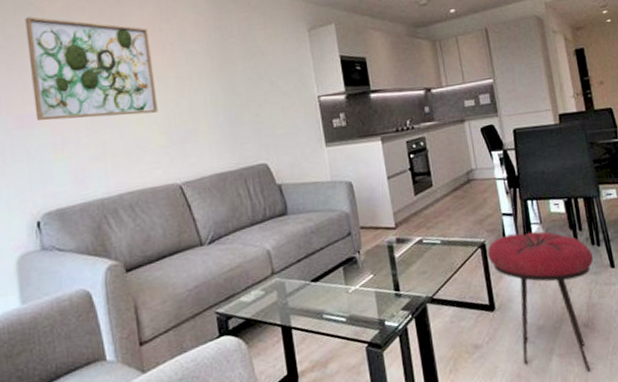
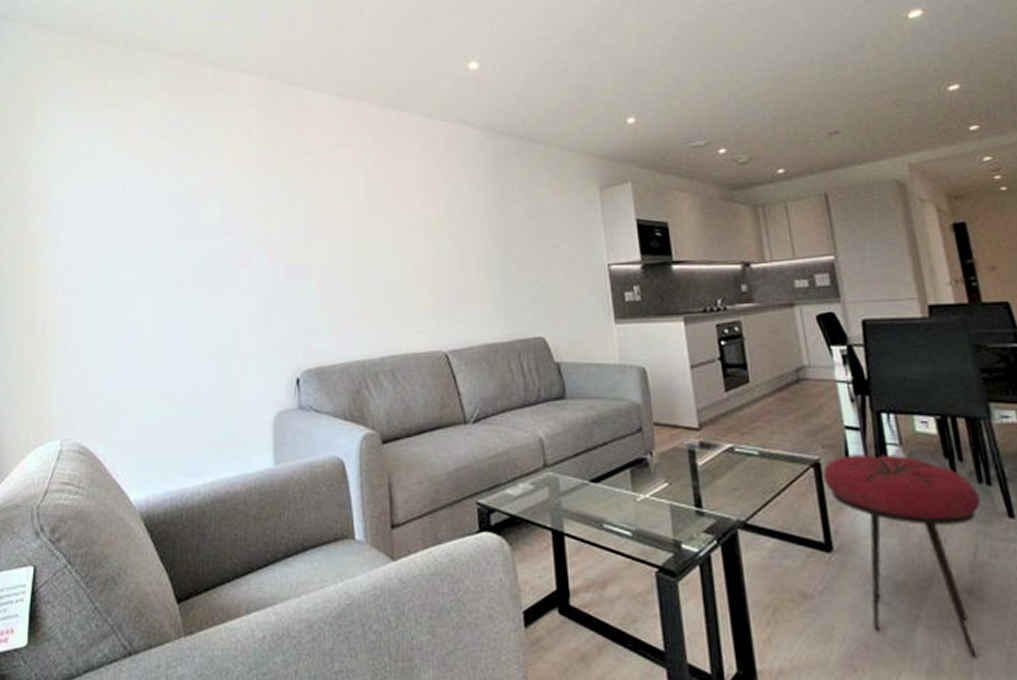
wall art: present [25,16,159,121] -> none [301,166,428,274]

